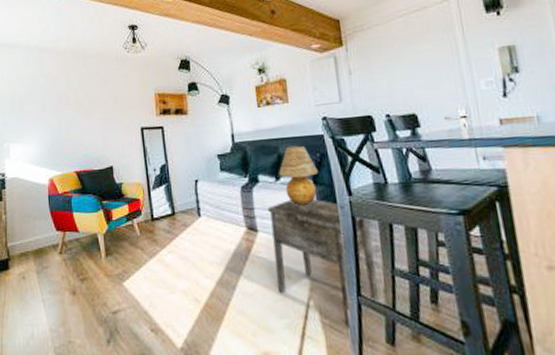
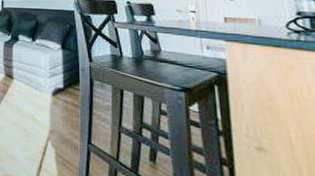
side table: present [267,198,380,329] -> none [23,58,106,170]
table lamp: present [278,145,318,207] -> none [34,16,66,65]

